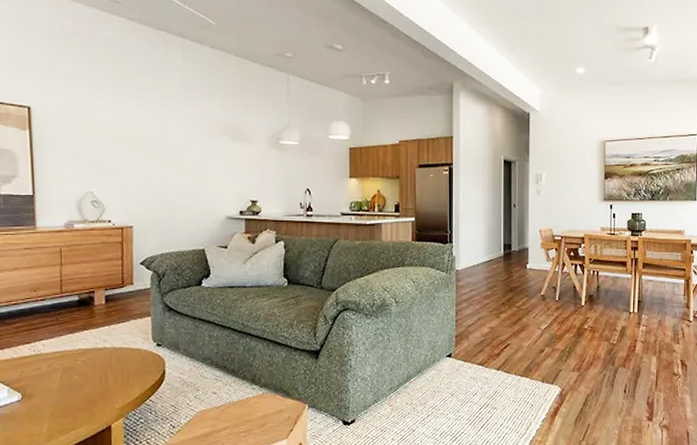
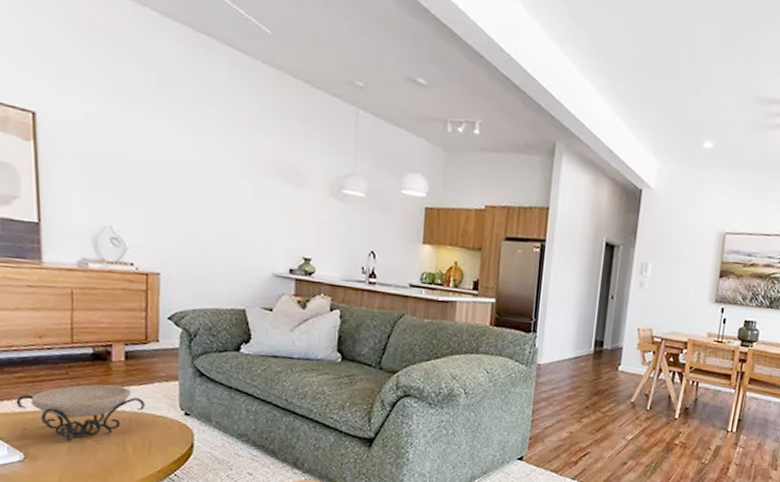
decorative bowl: none [15,325,123,380] -> present [16,384,145,442]

